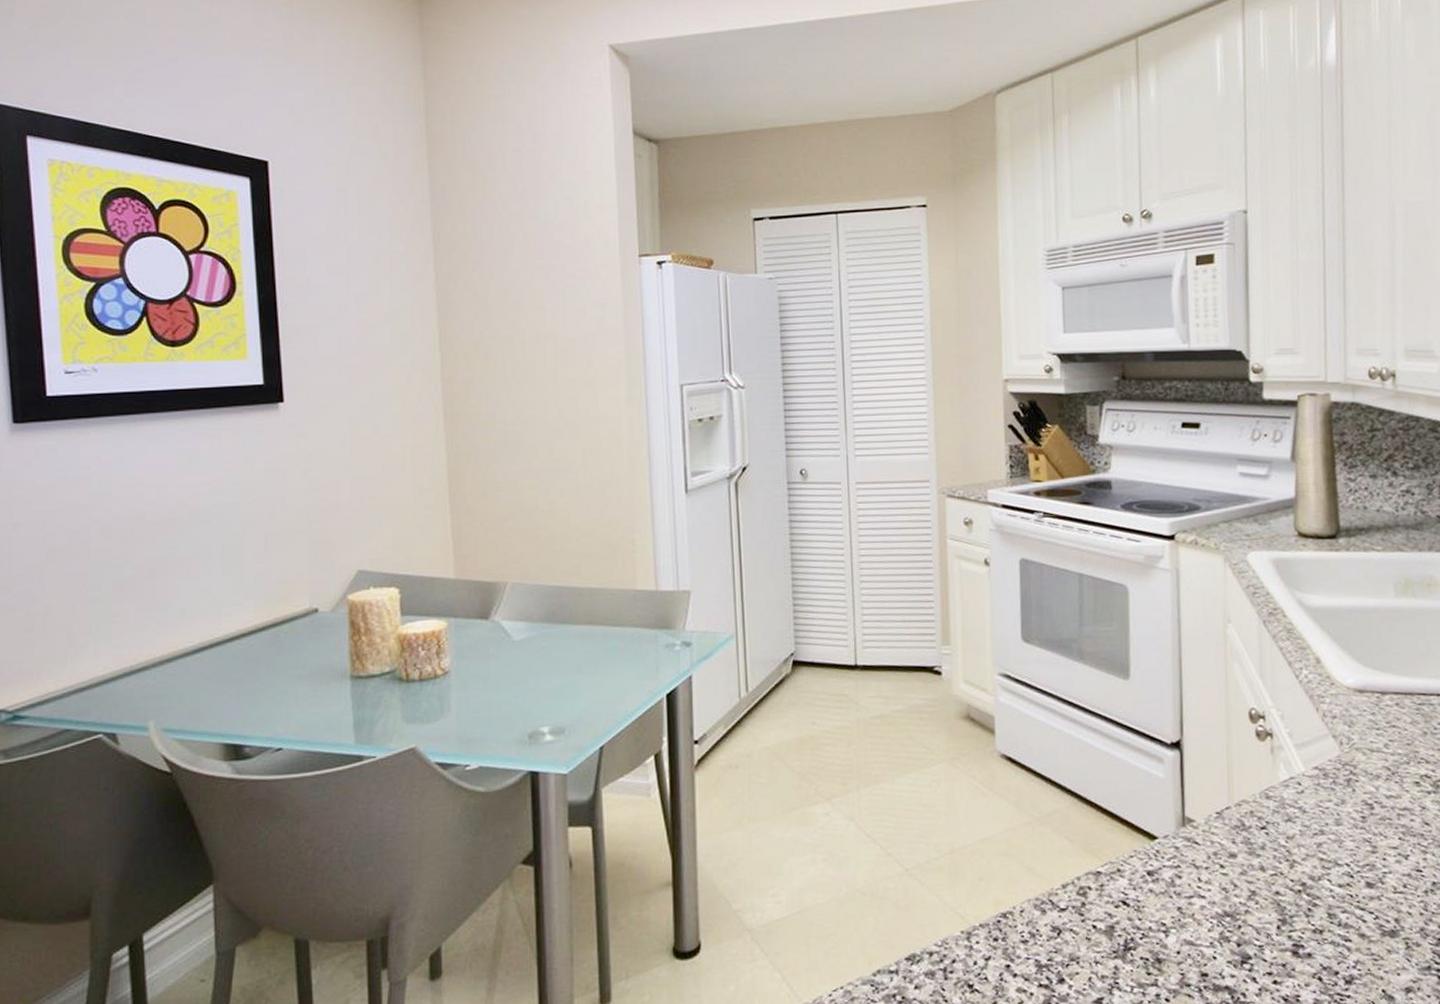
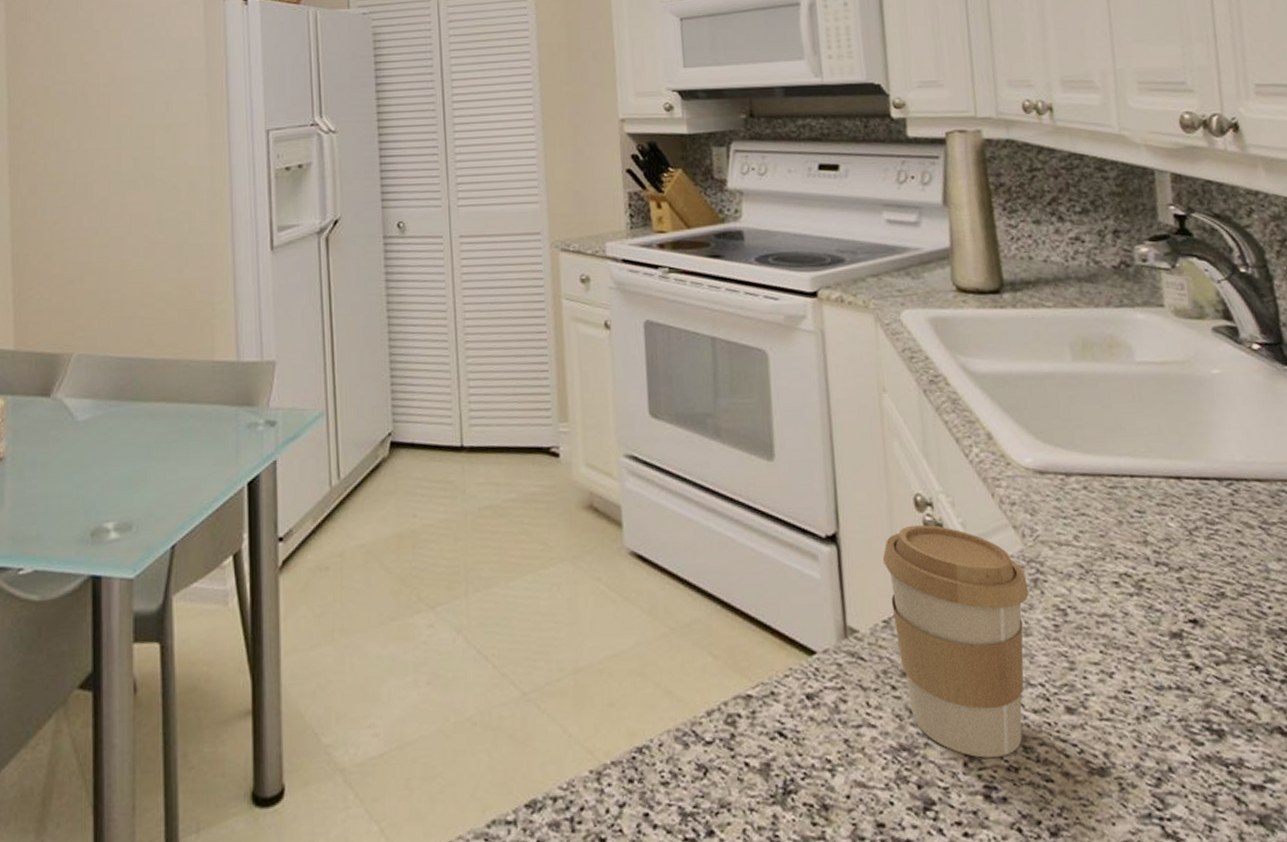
coffee cup: none [1219,733,1342,923] -> present [883,524,1029,758]

